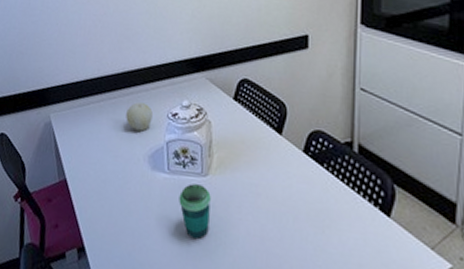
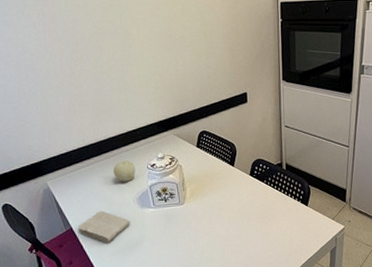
washcloth: none [72,163,136,208] -> present [77,210,130,242]
cup: present [179,183,211,240] -> none [165,211,190,248]

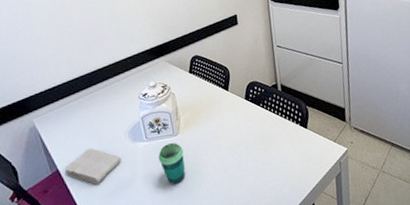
fruit: present [113,160,135,182] -> none [103,91,127,115]
cup: none [165,211,190,248] -> present [158,143,185,185]

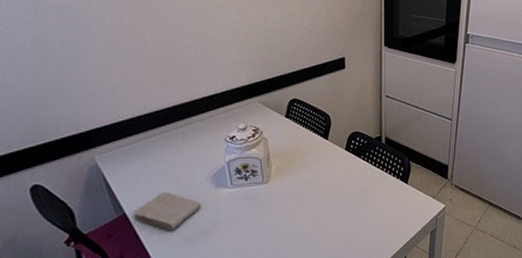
cup: present [158,143,185,185] -> none [244,191,273,235]

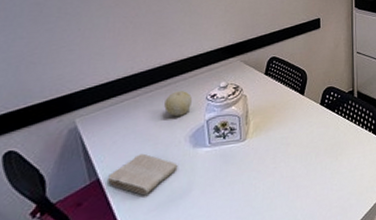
fruit: none [183,132,210,157] -> present [164,91,192,117]

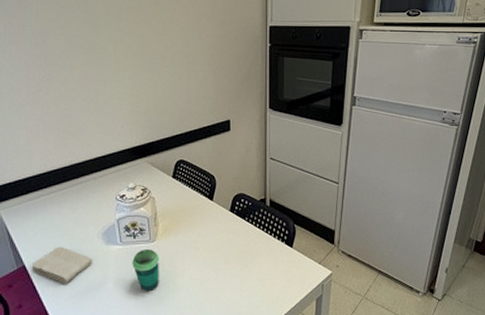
fruit: present [164,91,192,117] -> none [77,190,102,214]
cup: none [221,149,249,196] -> present [132,249,159,292]

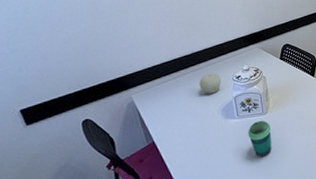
washcloth: present [31,246,93,283] -> none [160,123,214,155]
fruit: none [77,190,102,214] -> present [199,73,221,94]

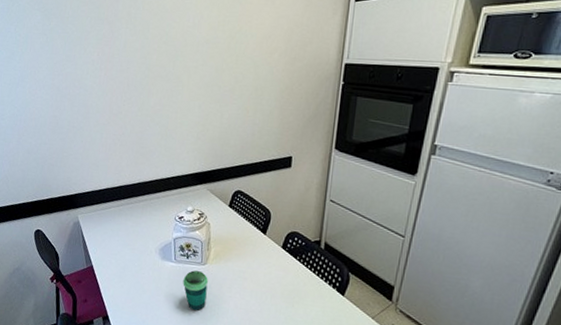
fruit: present [199,73,221,94] -> none [141,207,163,230]

